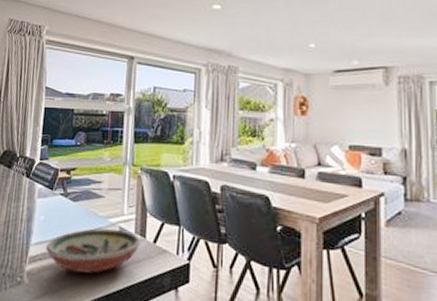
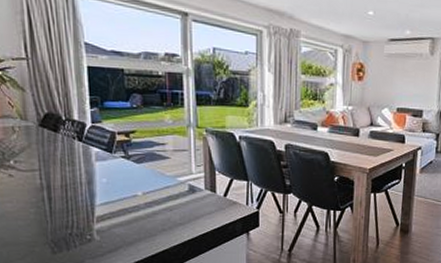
decorative bowl: present [45,228,141,274] -> none [112,186,212,226]

